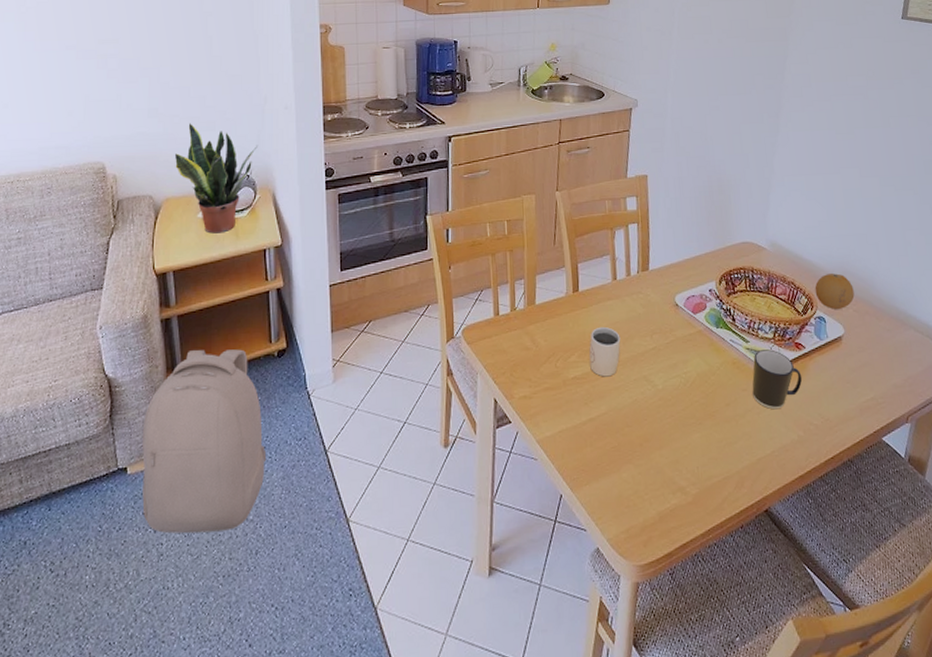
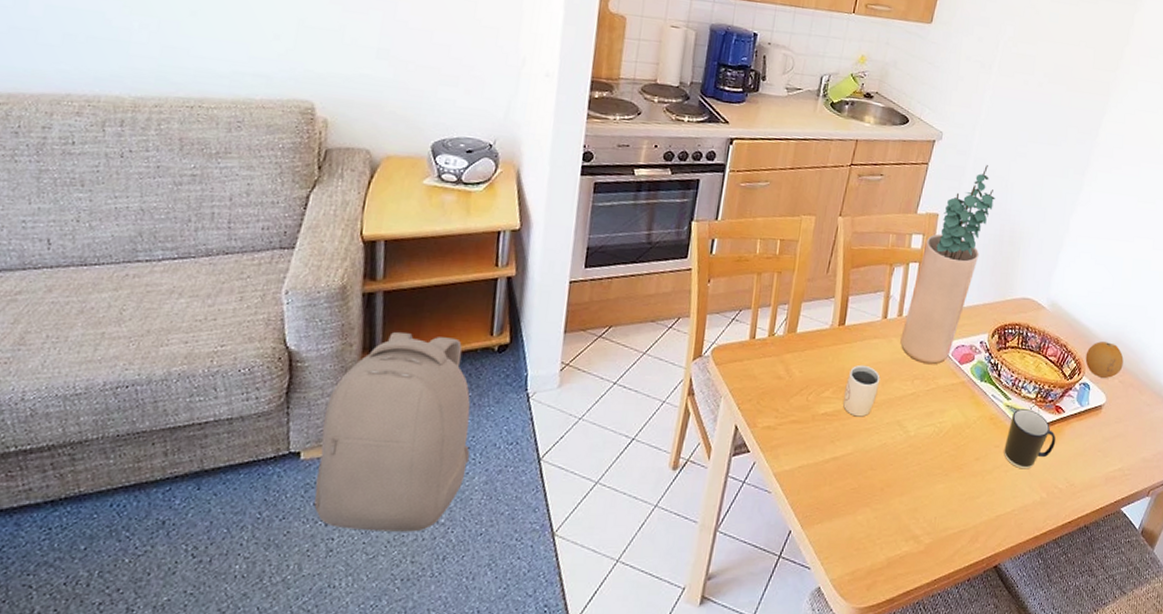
potted plant: present [175,123,259,234] -> none [402,73,508,206]
vase: none [633,123,698,319] -> present [900,165,995,365]

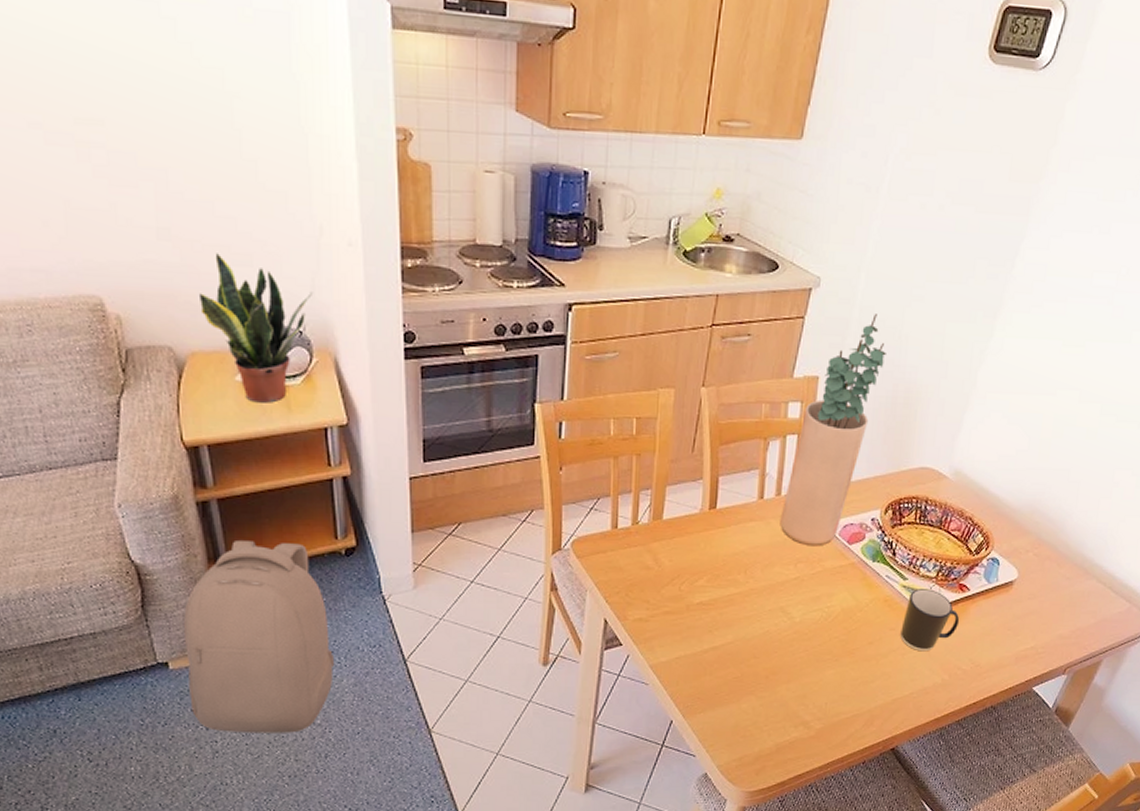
potted plant: none [402,73,508,206] -> present [200,253,314,403]
mug: present [843,364,880,417] -> none [720,550,759,605]
fruit: present [1085,341,1124,378] -> none [994,512,1040,551]

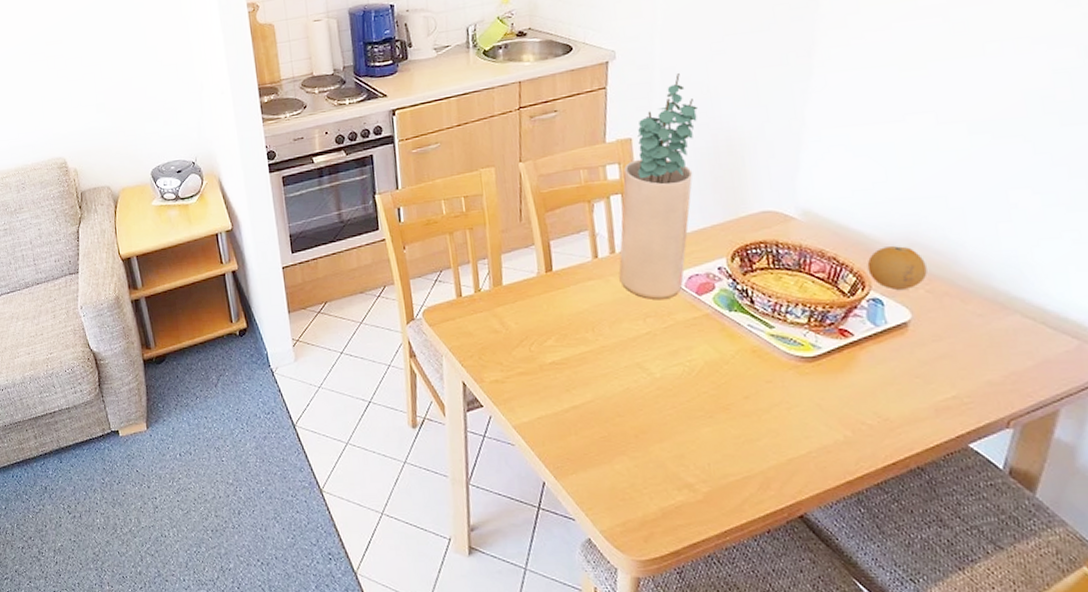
backpack: present [184,539,335,733] -> none [127,328,239,491]
potted plant: present [200,253,314,403] -> none [125,115,200,220]
mug: present [900,589,960,652] -> none [779,336,850,405]
fruit: none [994,512,1040,551] -> present [867,246,927,290]

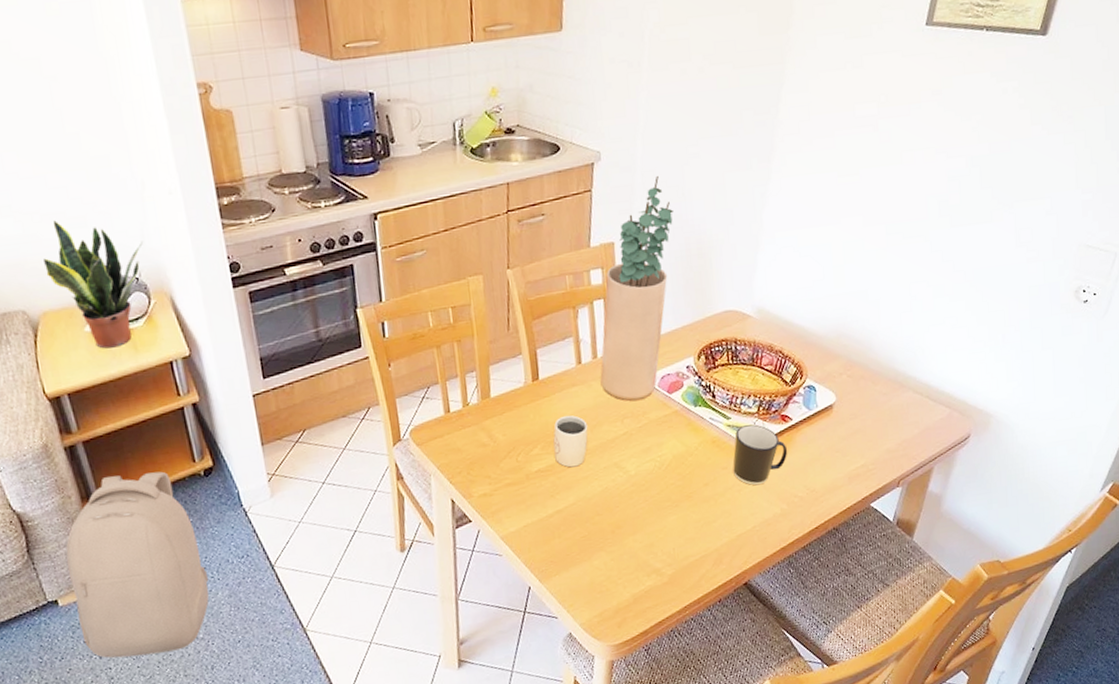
potted plant: none [125,115,200,220] -> present [44,220,144,349]
backpack: none [127,328,239,491] -> present [66,471,209,659]
mug: none [568,309,607,363] -> present [553,415,589,468]
mug: none [779,336,850,405] -> present [733,424,788,486]
fruit: present [867,246,927,290] -> none [805,337,849,377]

